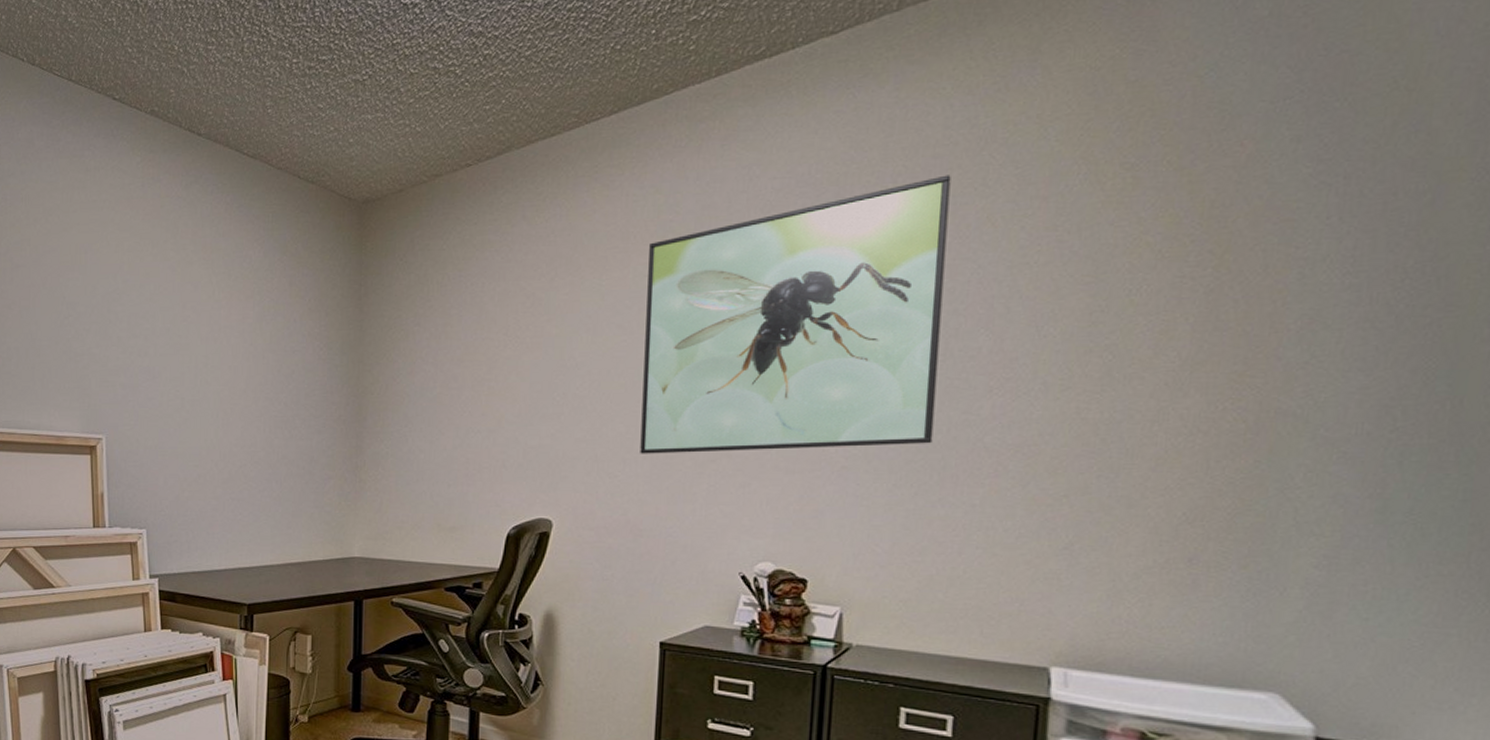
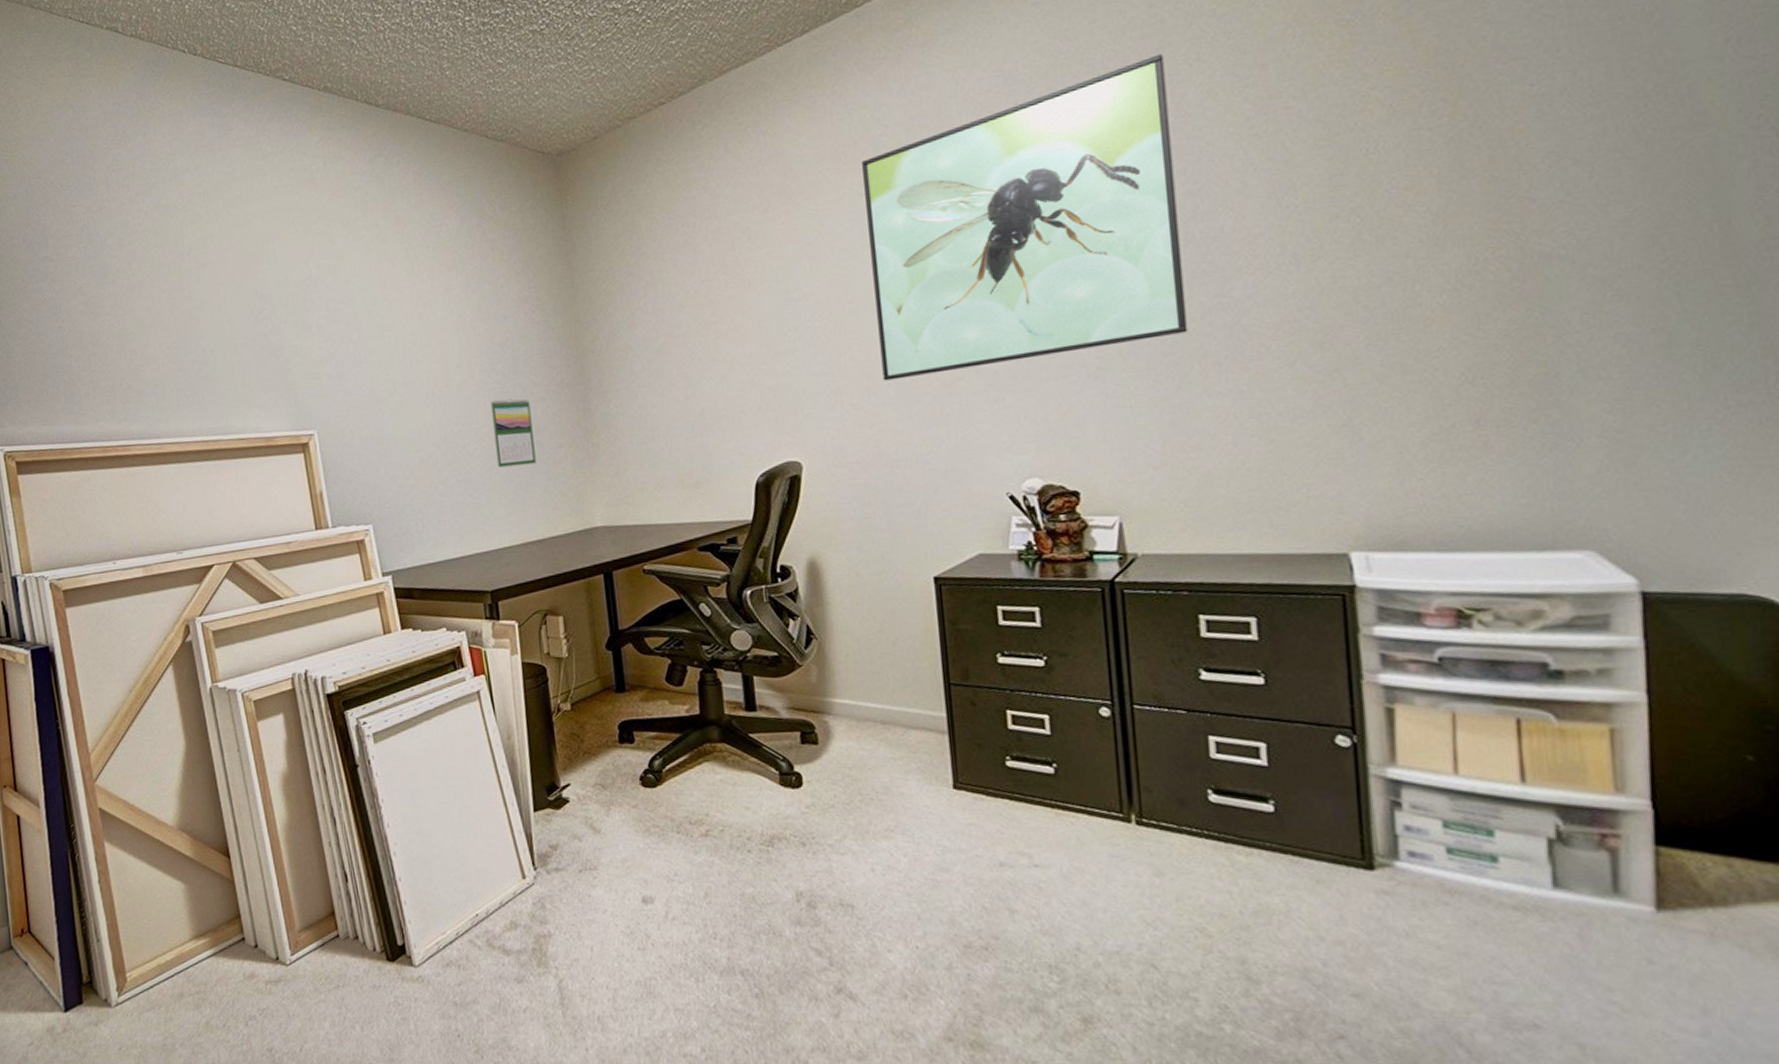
calendar: none [268,427,307,491] -> present [490,399,536,468]

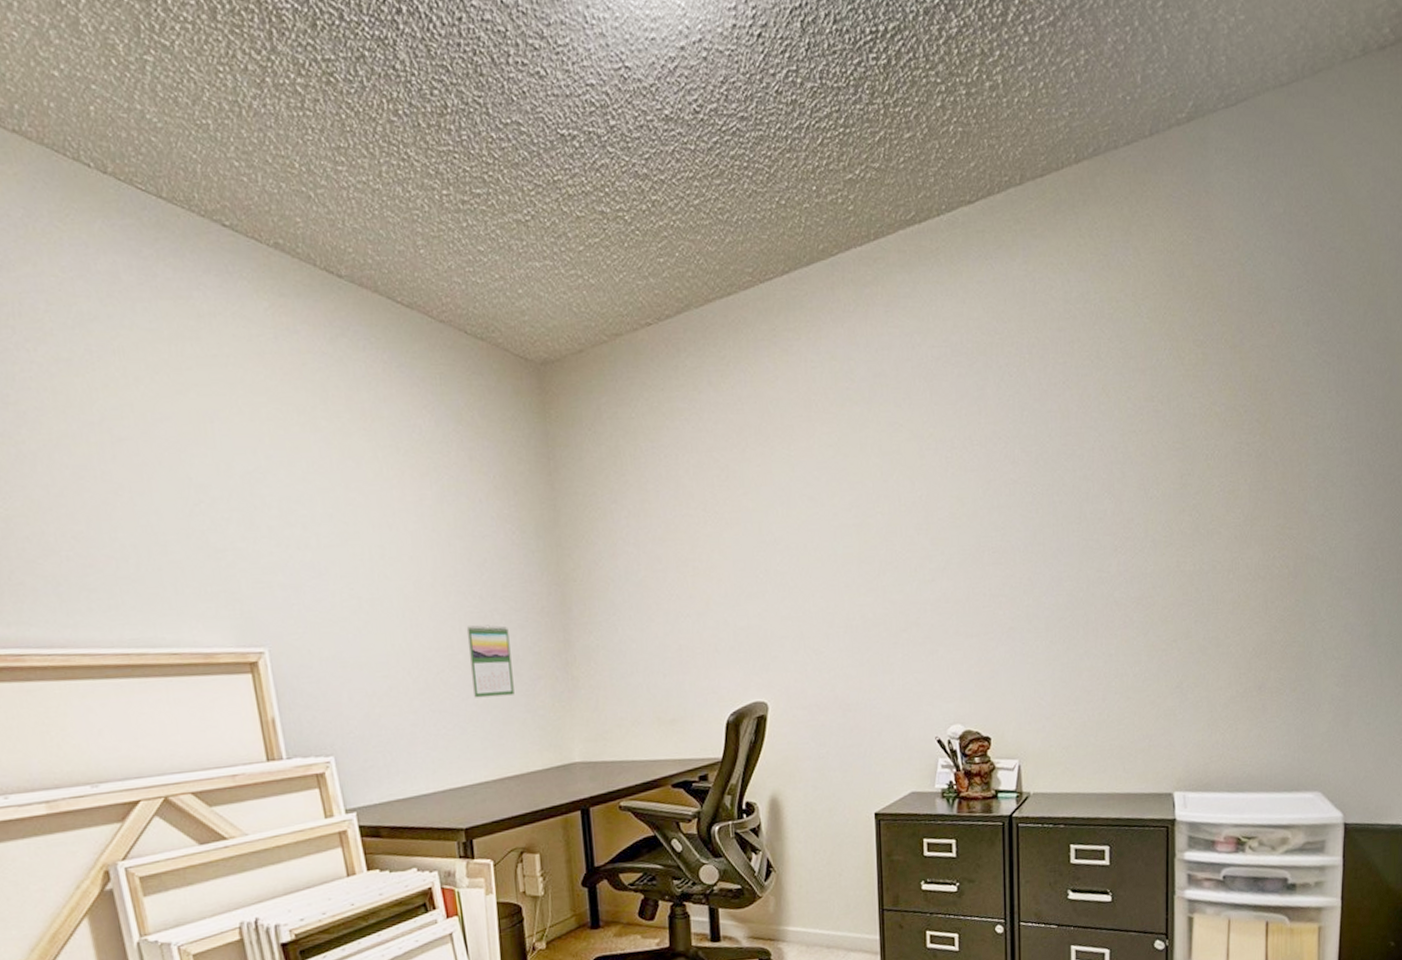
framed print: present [862,54,1188,381] -> none [830,347,1077,628]

